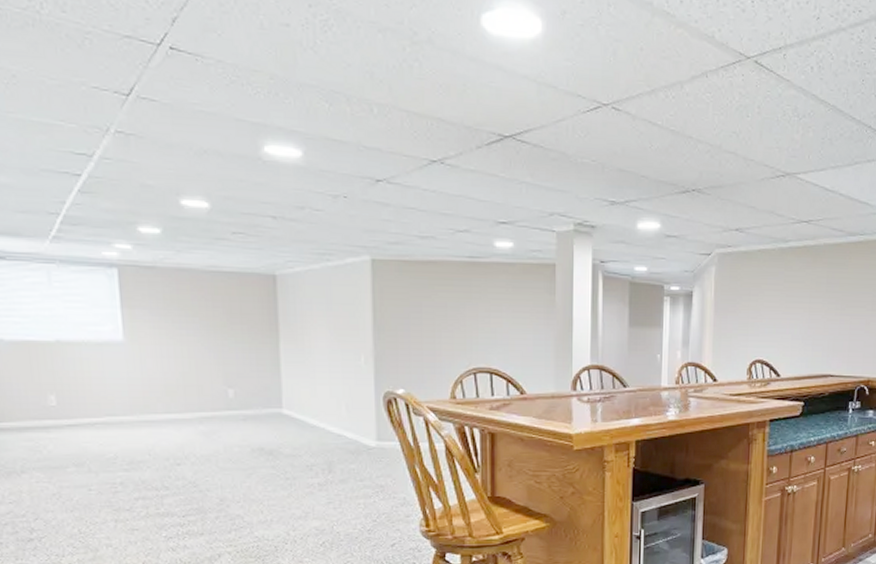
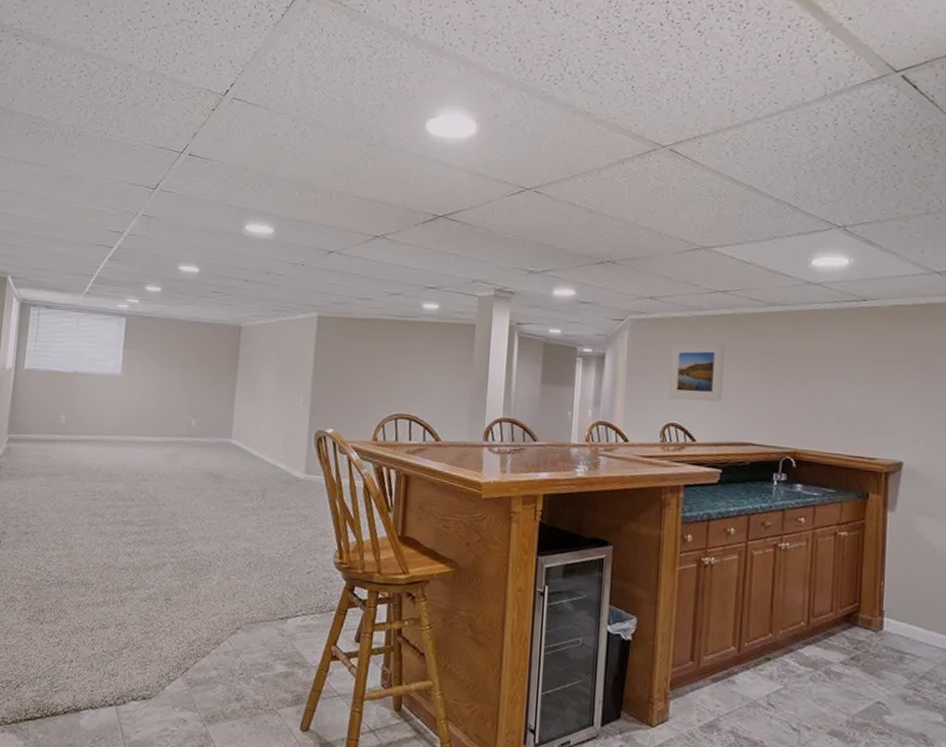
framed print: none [754,275,808,336] -> present [668,342,725,402]

